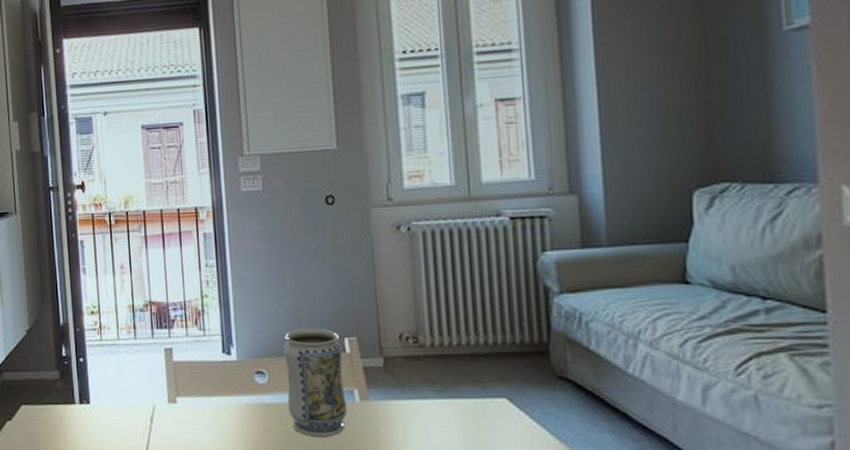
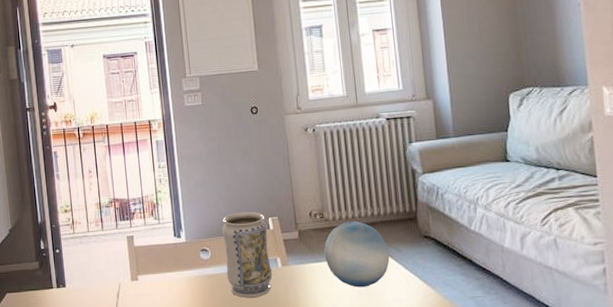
decorative ball: none [417,350,508,437] -> present [324,221,390,288]

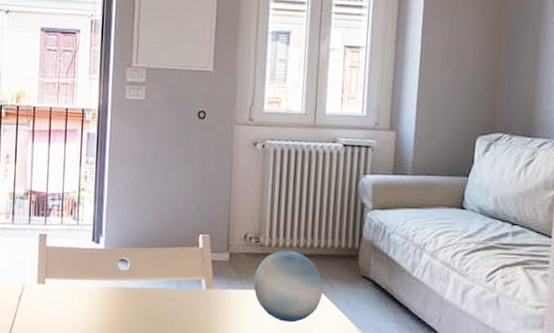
vase: present [221,211,273,298] -> none [144,224,197,319]

